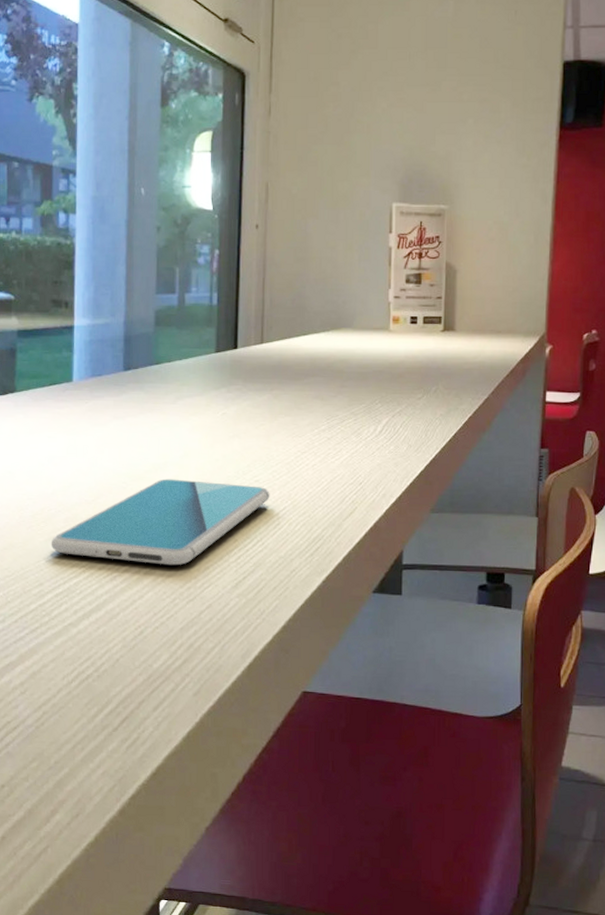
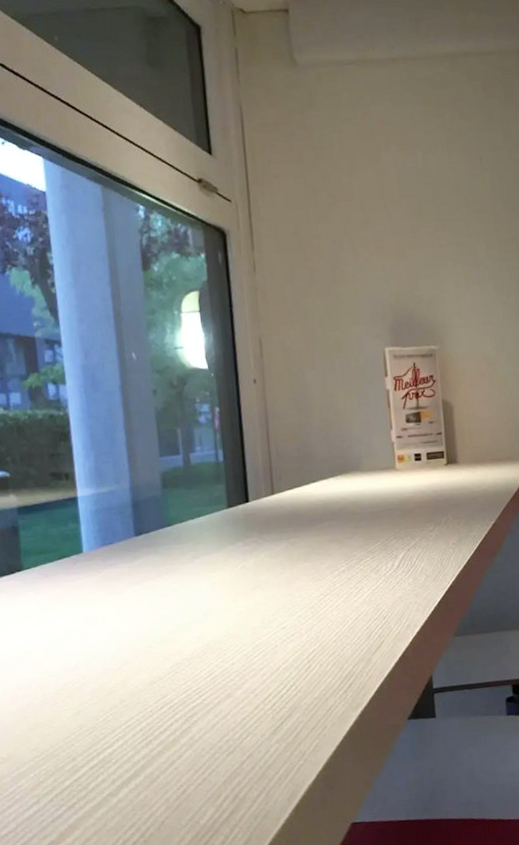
smartphone: present [51,478,270,566] -> none [79,633,298,726]

